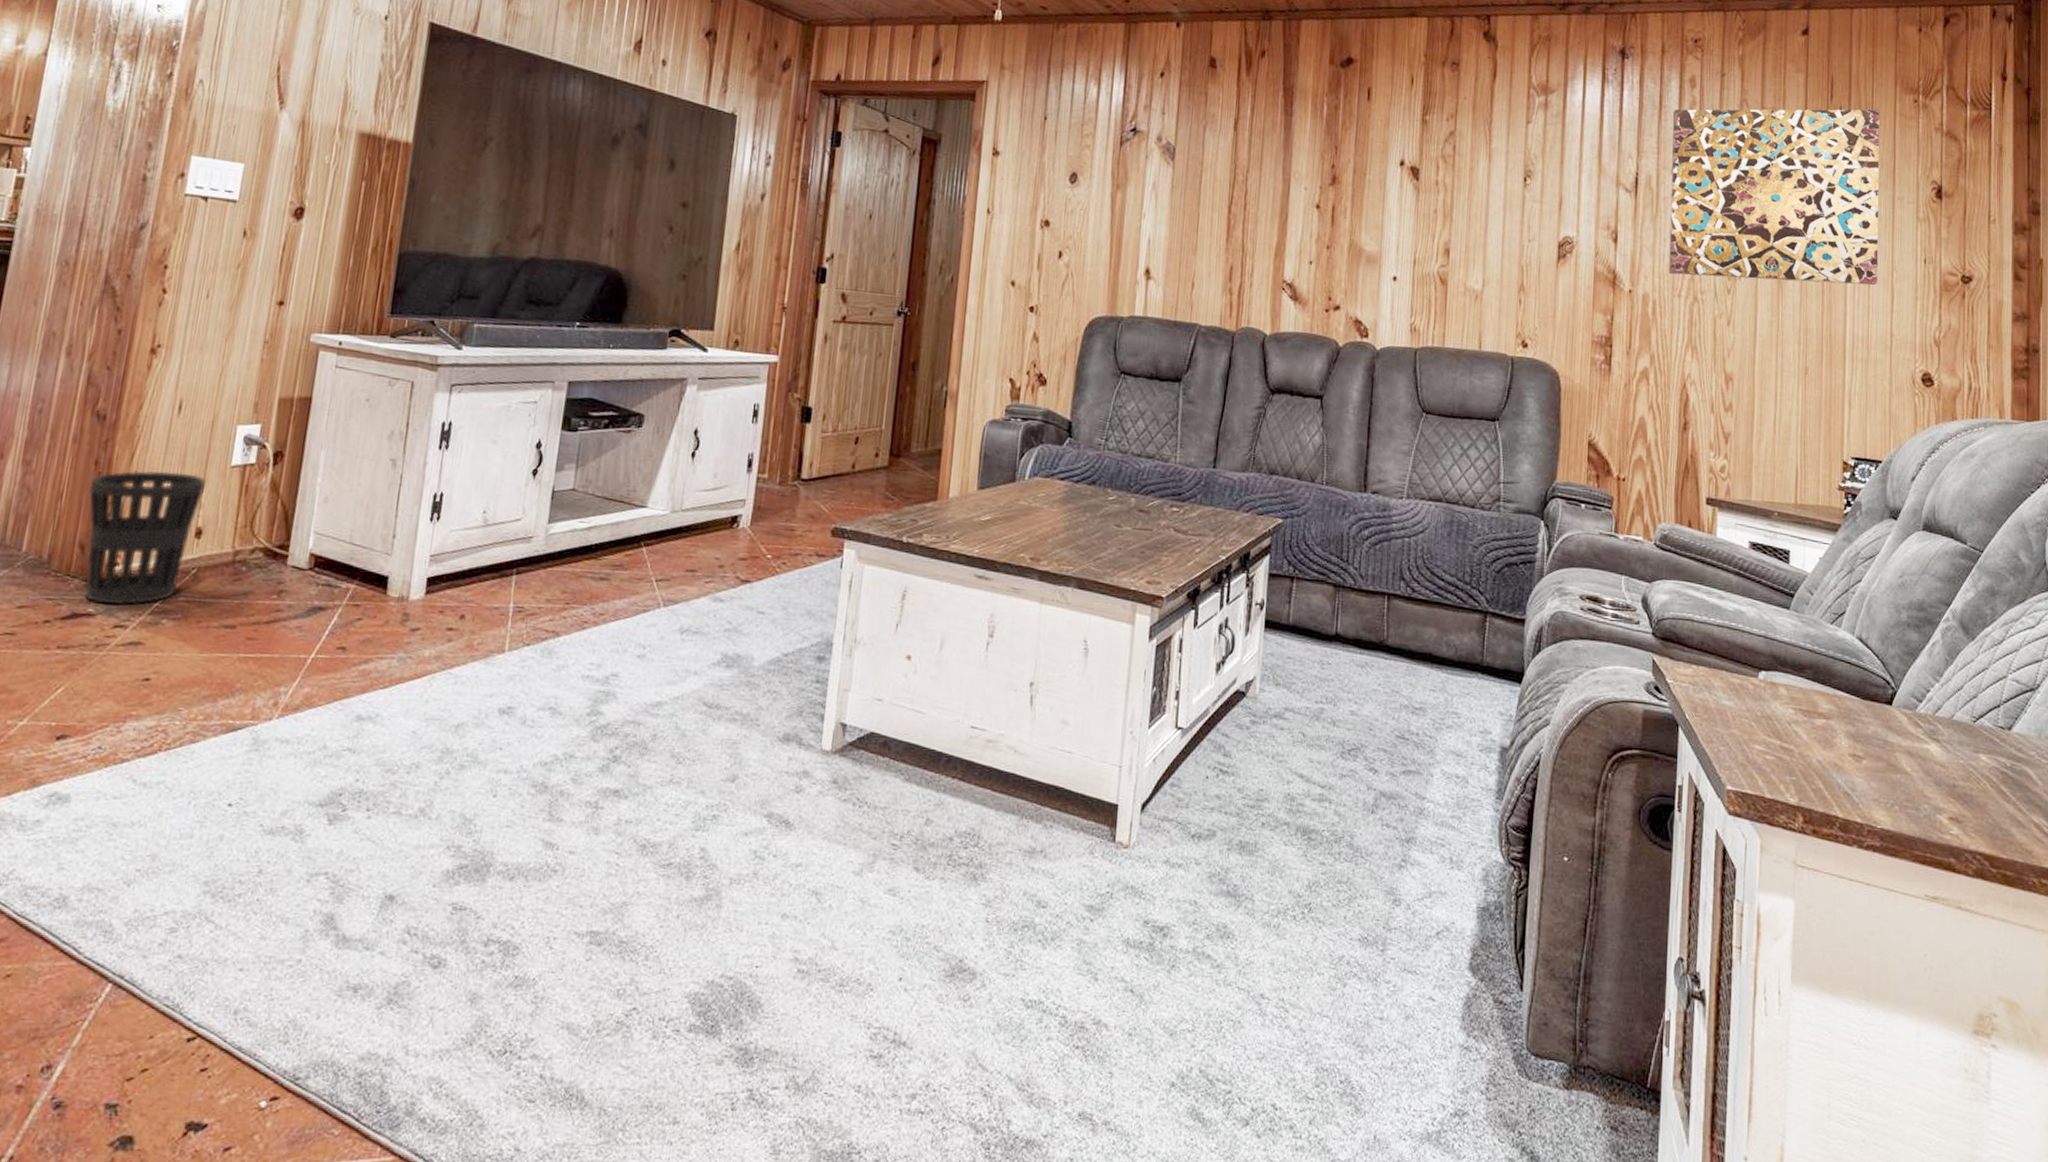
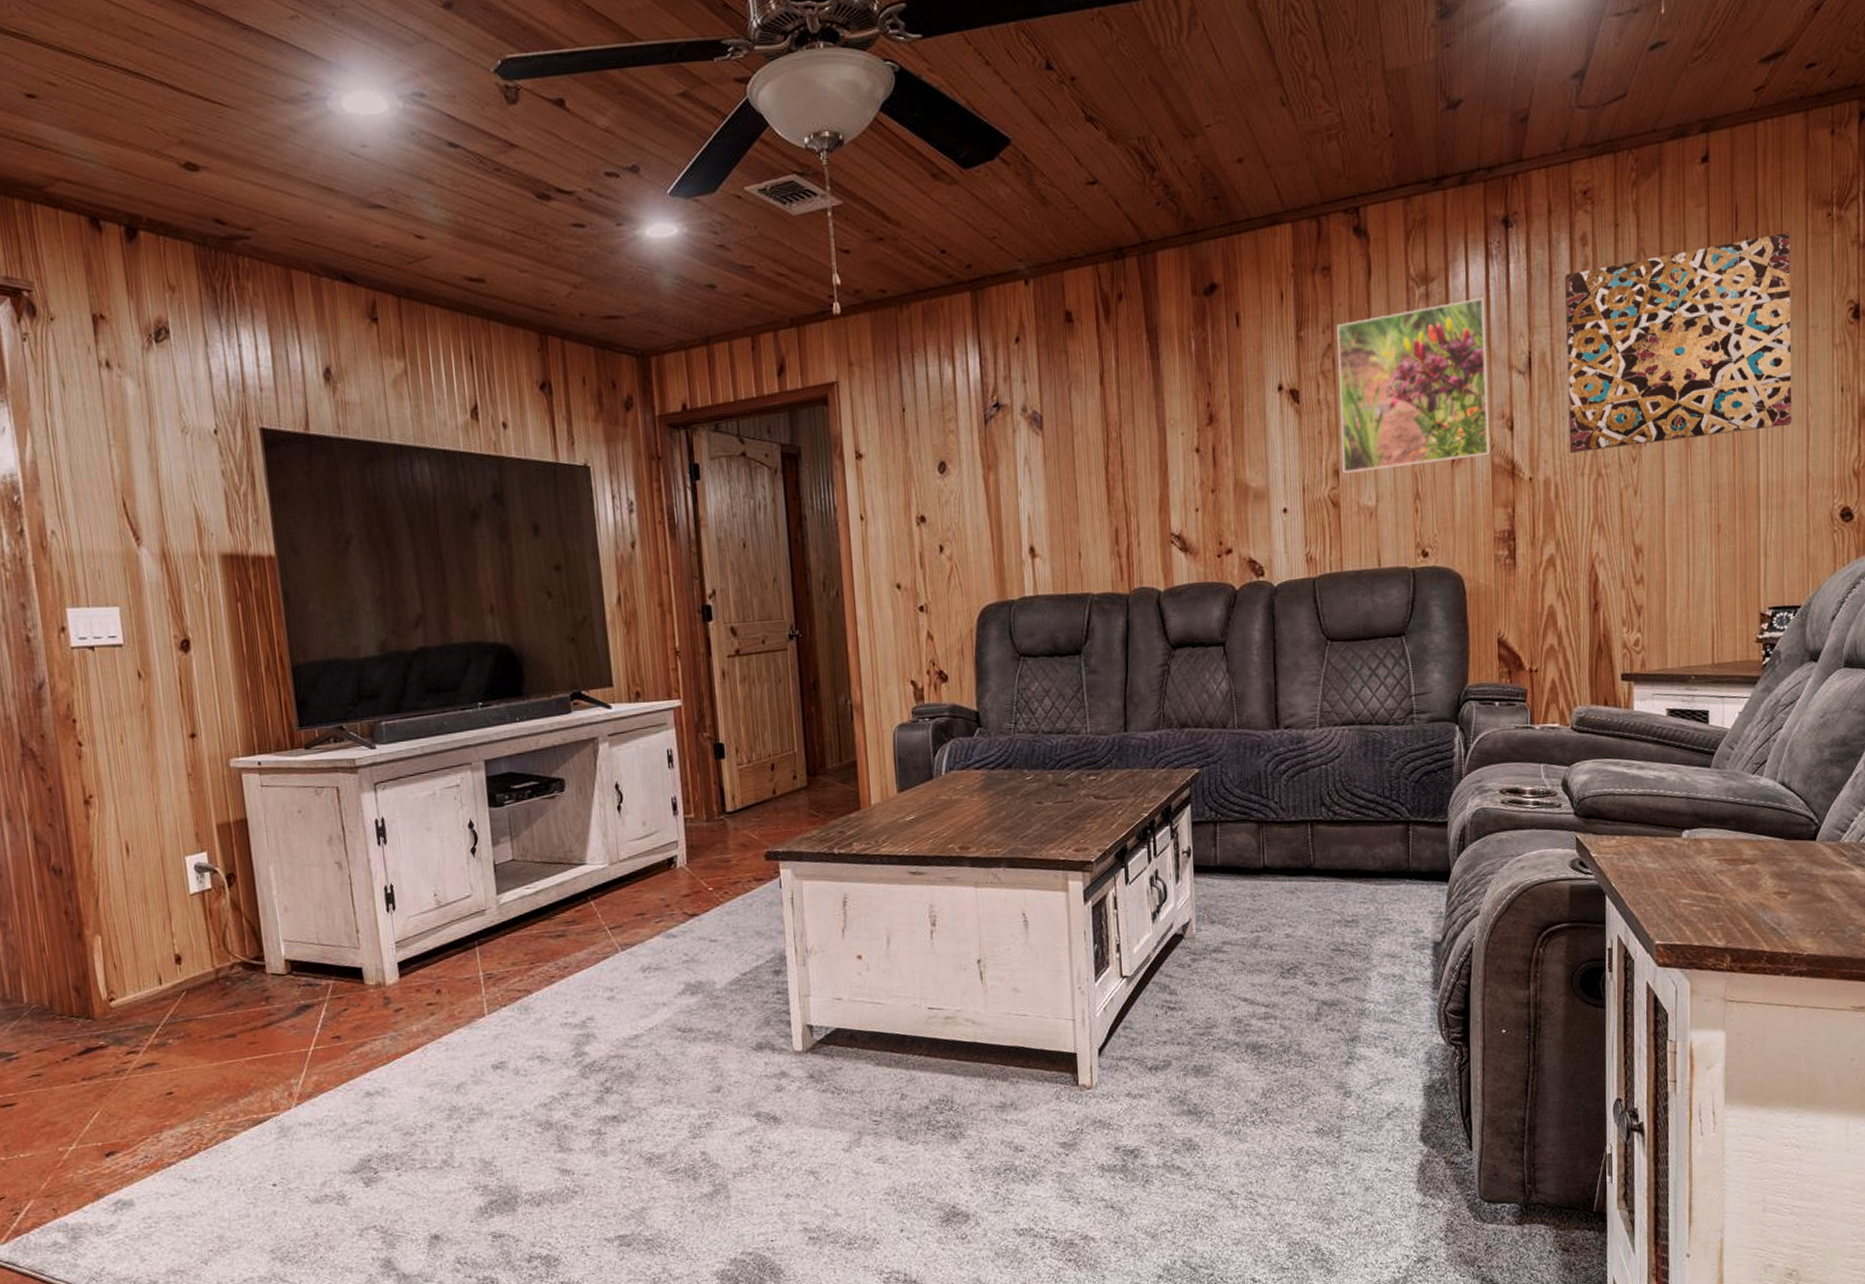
wastebasket: present [84,470,206,605] -> none [66,907,173,1036]
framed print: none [1453,115,1598,262] -> present [1337,297,1489,474]

